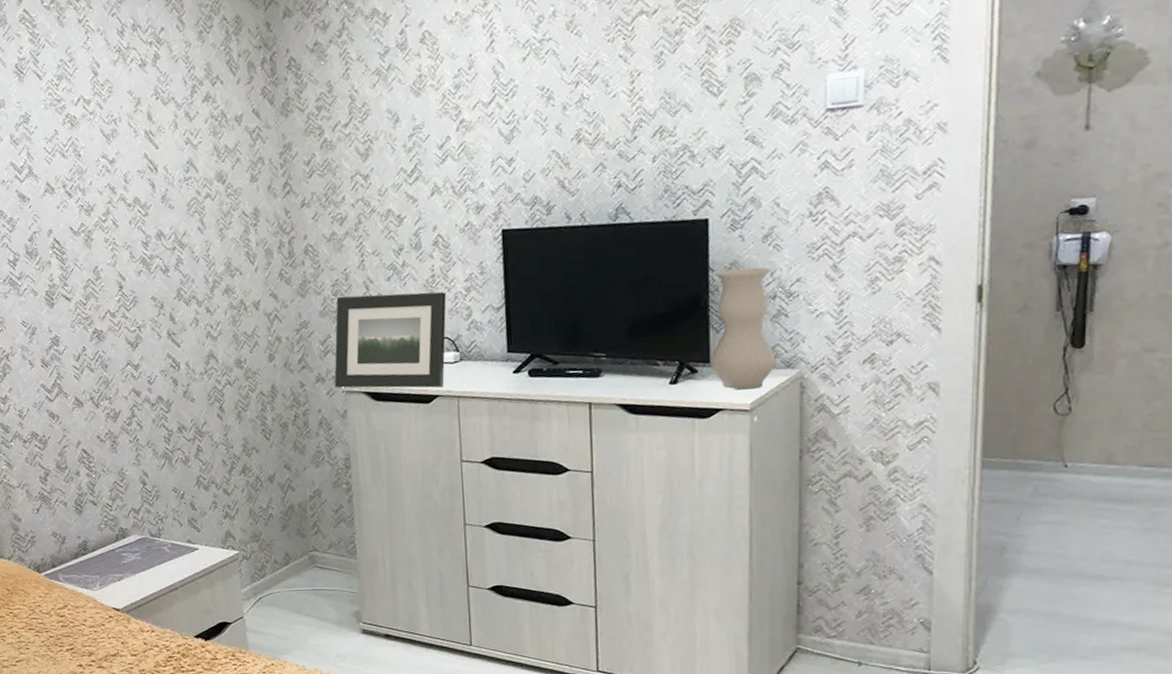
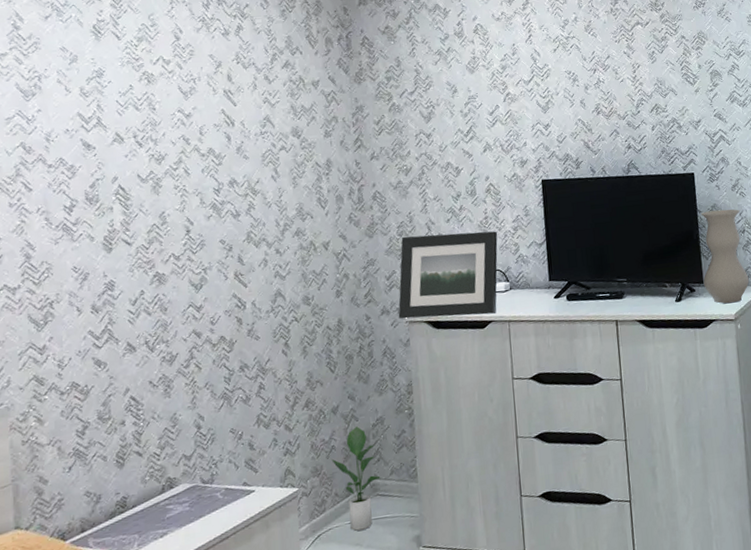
potted plant: none [269,497,319,598] -> present [331,426,381,531]

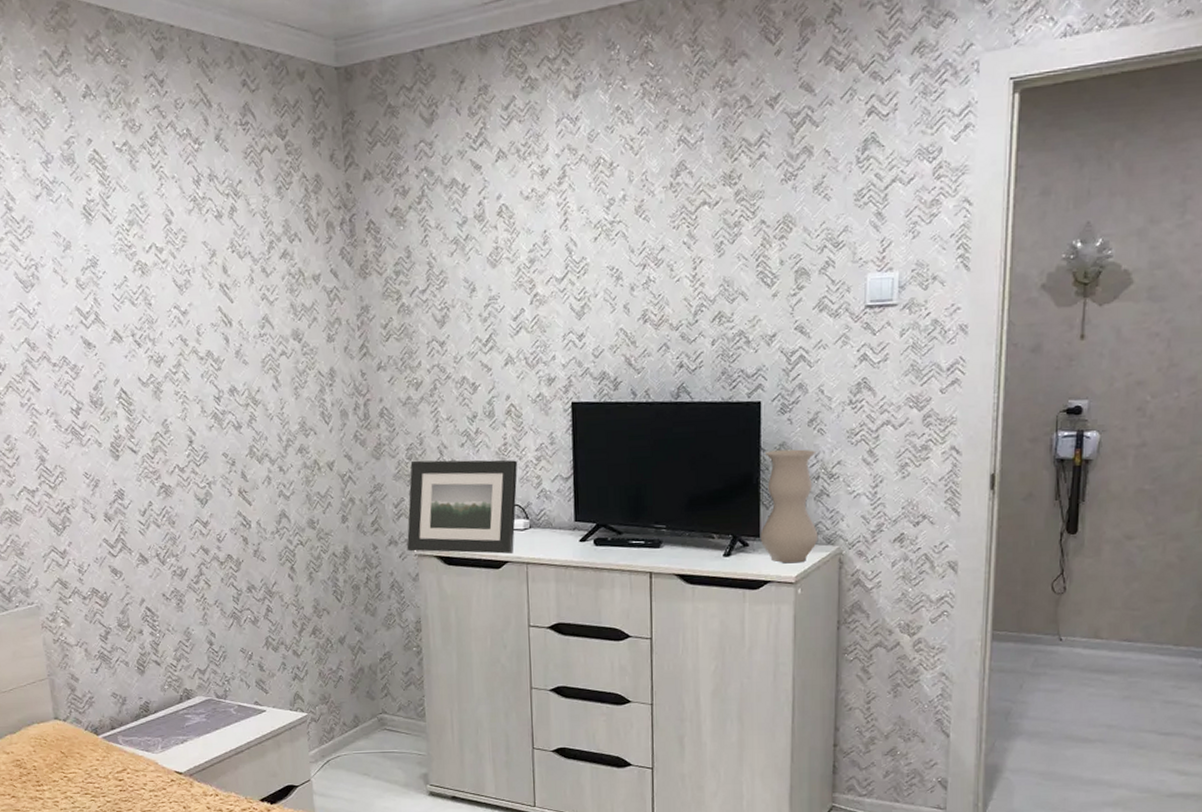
potted plant: present [331,426,381,531] -> none [339,659,388,761]

